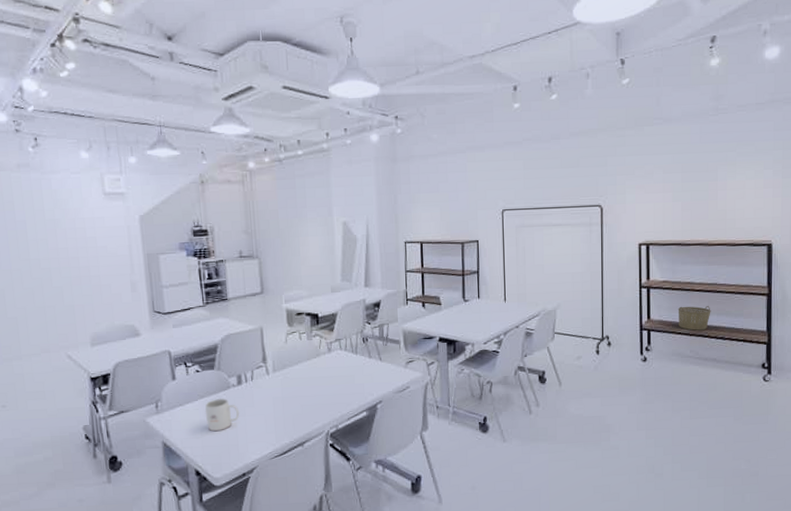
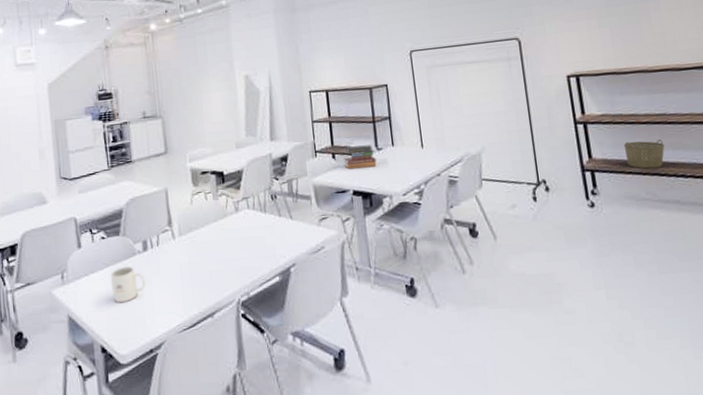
books: none [432,296,463,318] -> present [343,145,377,170]

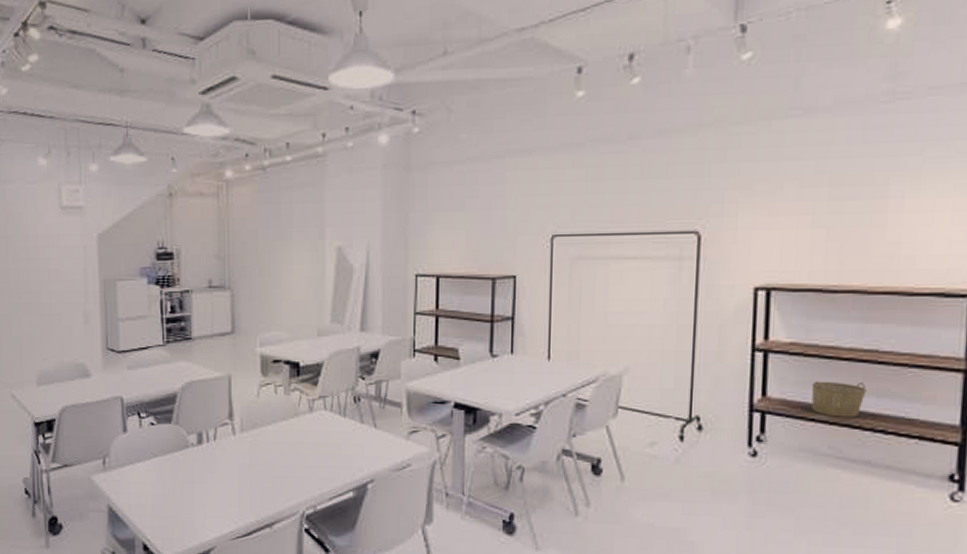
mug: present [110,266,146,303] -> none [158,459,198,500]
books: present [343,145,377,170] -> none [447,349,489,377]

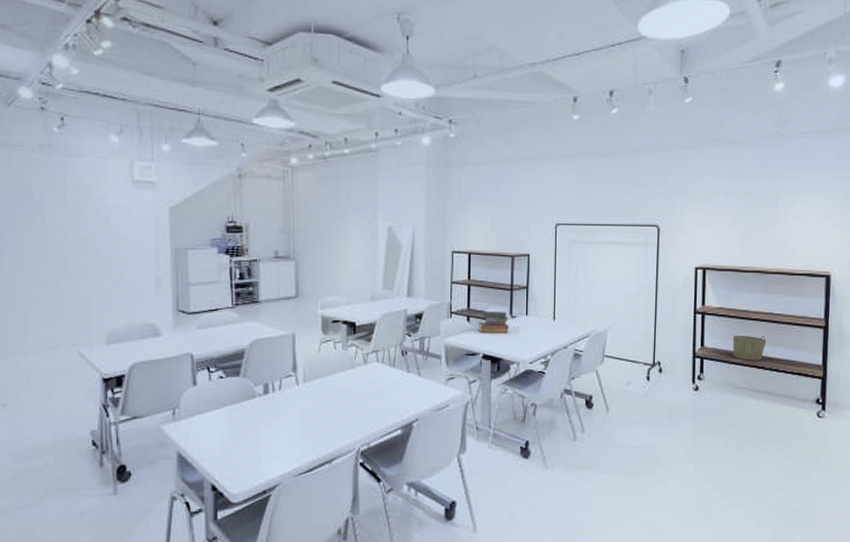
books: none [447,349,489,377] -> present [477,311,509,334]

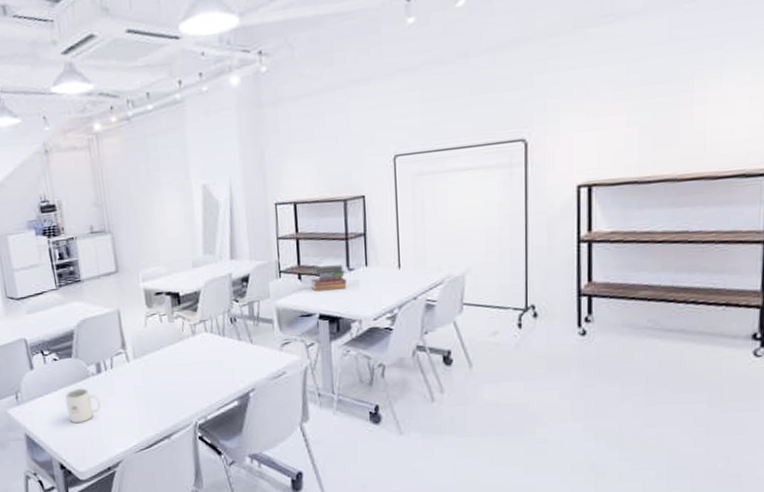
mug: none [226,408,264,444] -> present [65,388,101,424]
basket: present [732,335,767,361] -> none [631,261,679,294]

